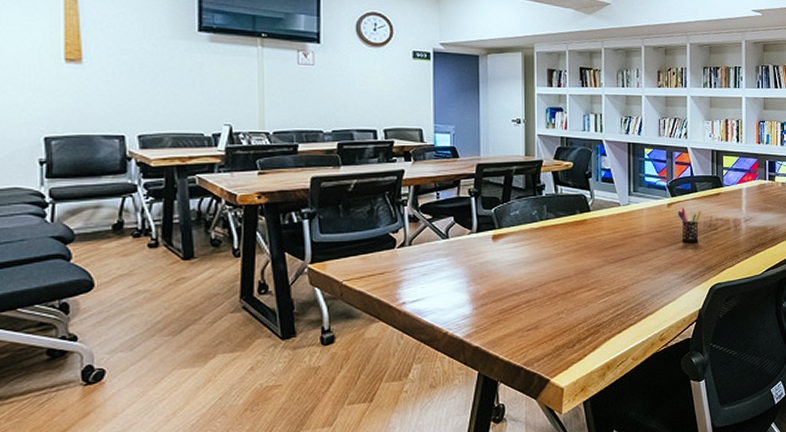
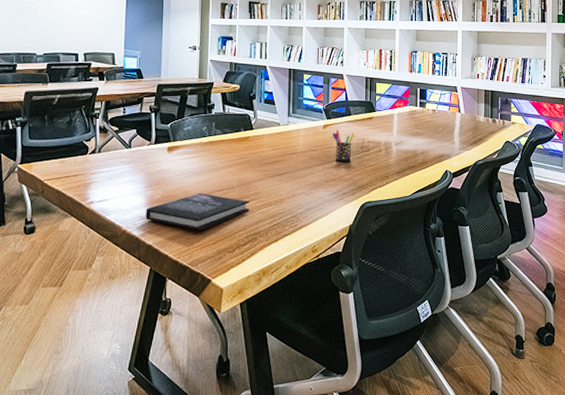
book: none [470,284,590,327] -> present [145,192,250,231]

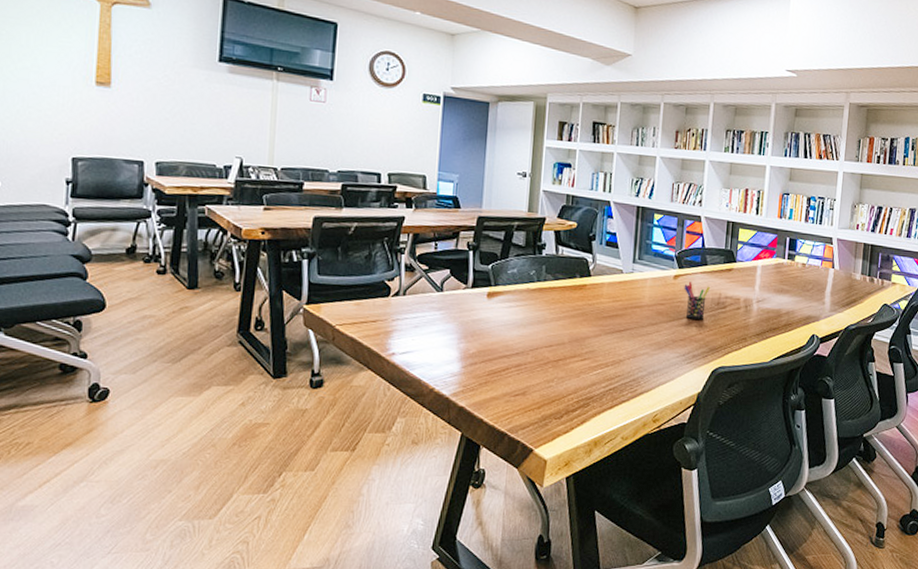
book: present [145,192,250,231] -> none [458,348,583,392]

